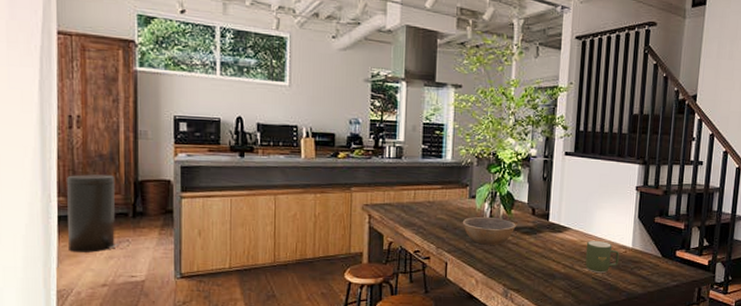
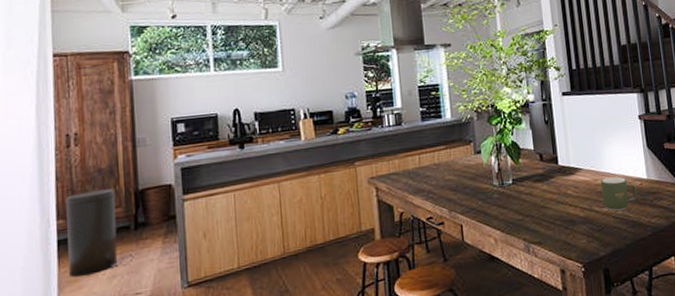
bowl: present [462,216,516,245] -> none [471,169,526,201]

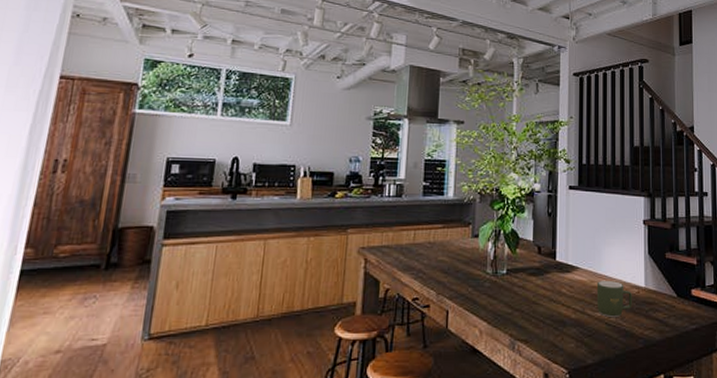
pedal bin: present [64,188,123,277] -> none [25,222,94,312]

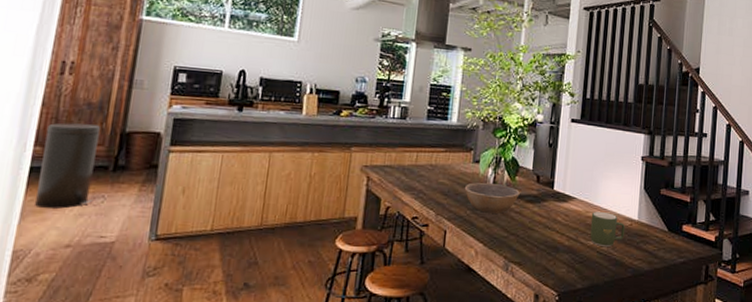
pedal bin: none [25,222,94,312] -> present [35,123,102,209]
bowl: none [464,257,522,289] -> present [464,182,520,214]

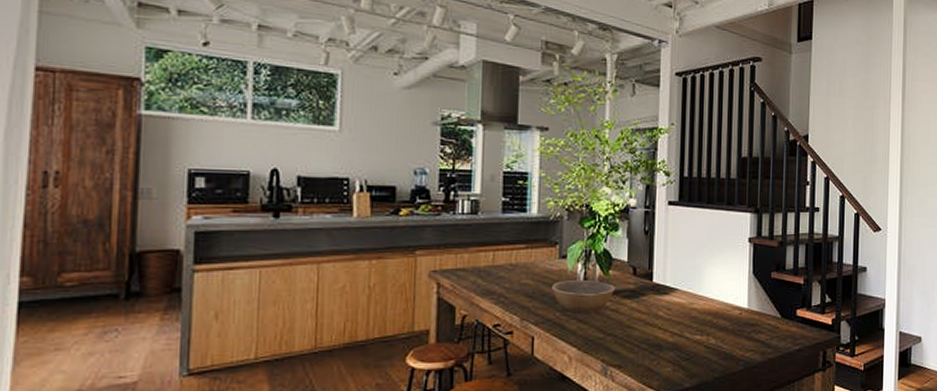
pedal bin: present [35,123,102,209] -> none [31,246,105,349]
mug: present [590,211,625,247] -> none [696,301,734,340]

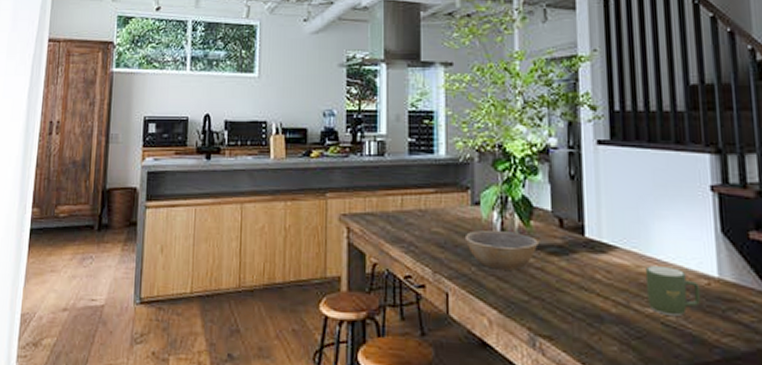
mug: none [696,301,734,340] -> present [645,265,700,316]

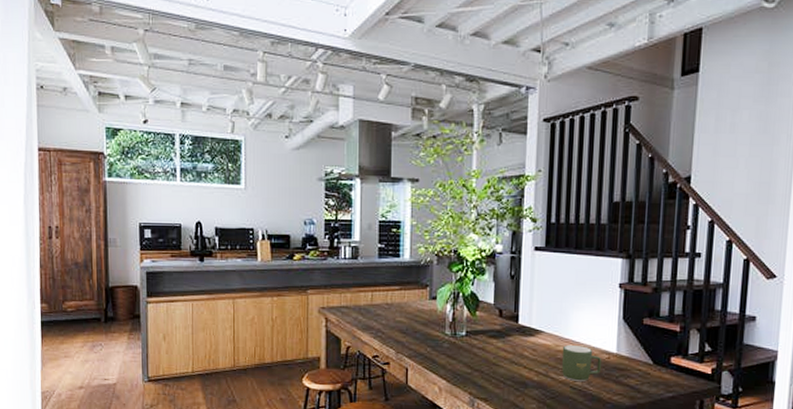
bowl: present [464,229,538,271] -> none [422,319,482,350]

